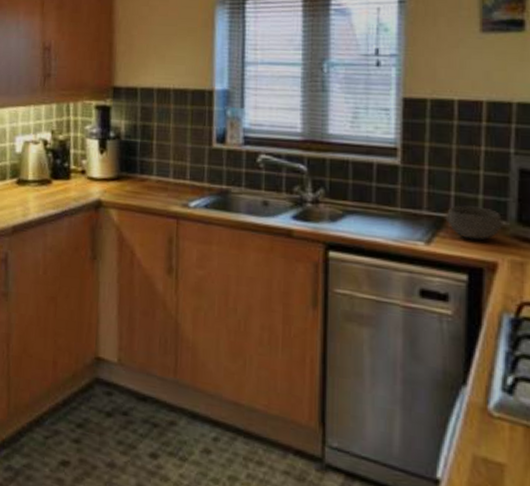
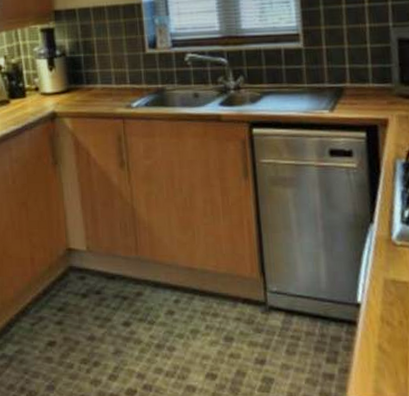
bowl: present [445,205,504,240] -> none [343,74,390,103]

